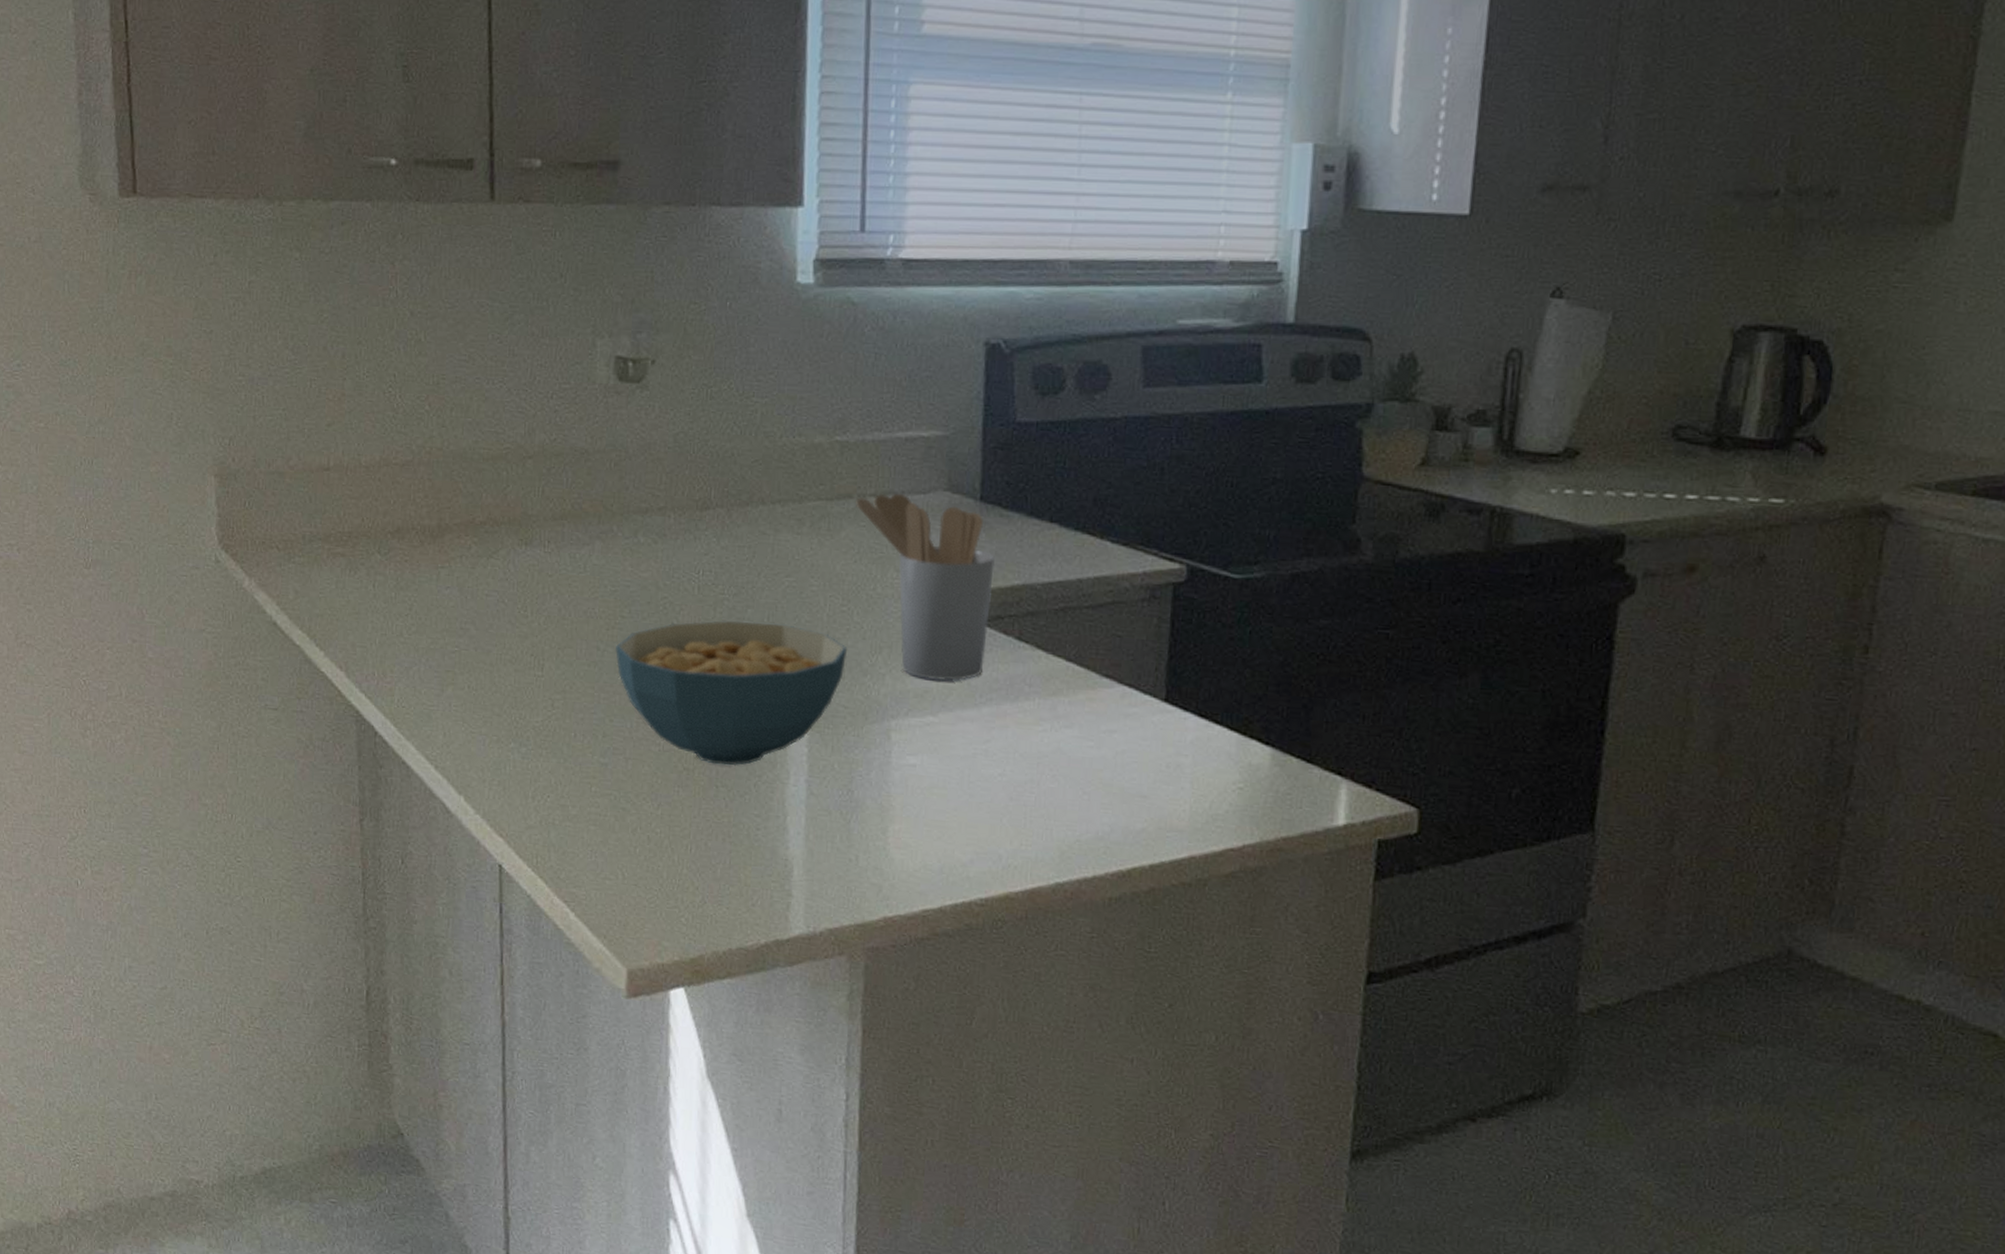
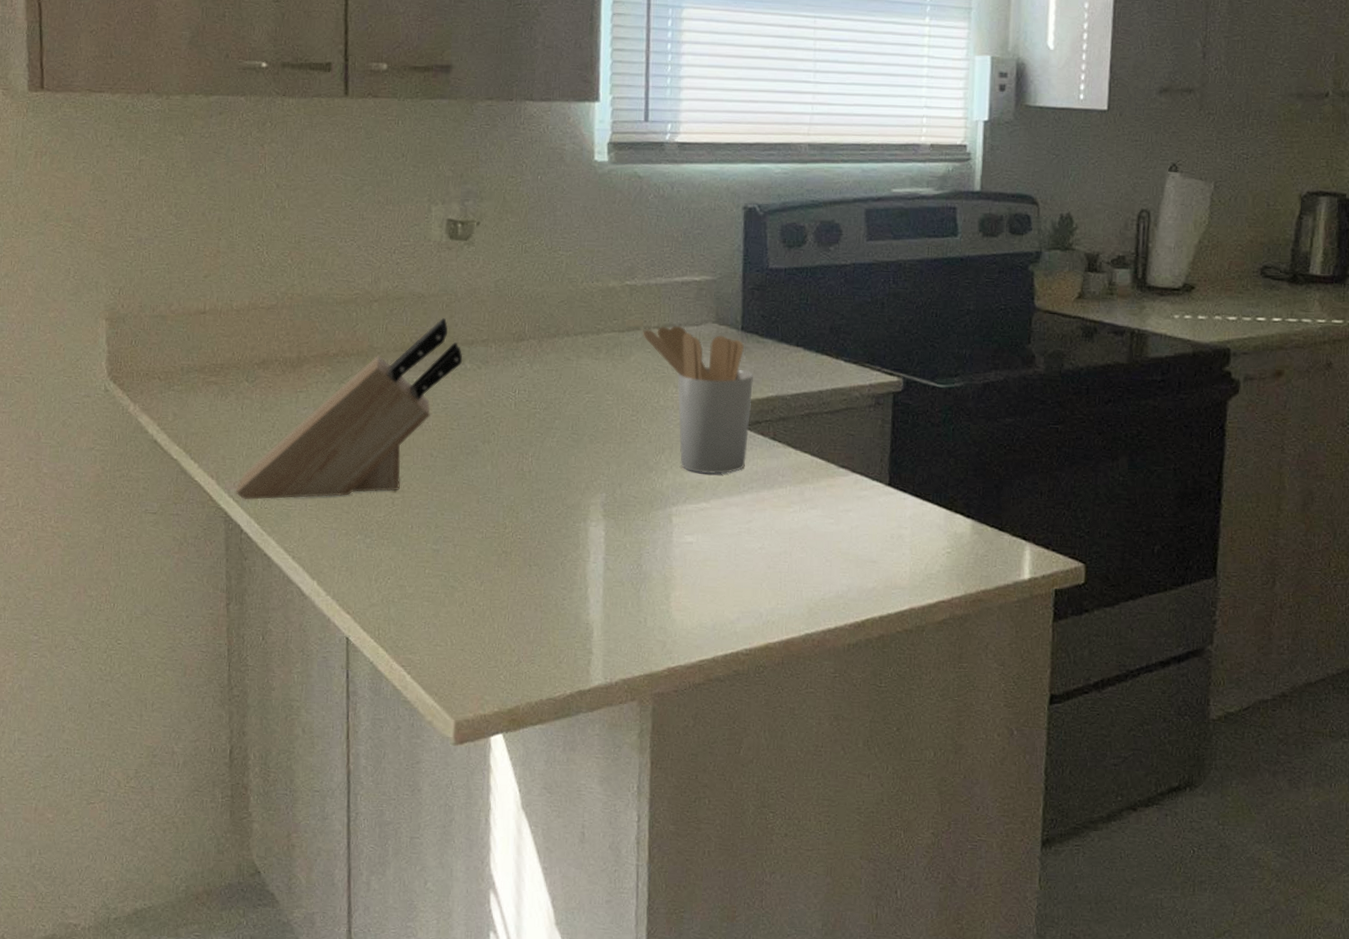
knife block: none [368,480,635,697] -> present [235,318,463,500]
cereal bowl: present [615,621,848,766] -> none [446,430,637,548]

